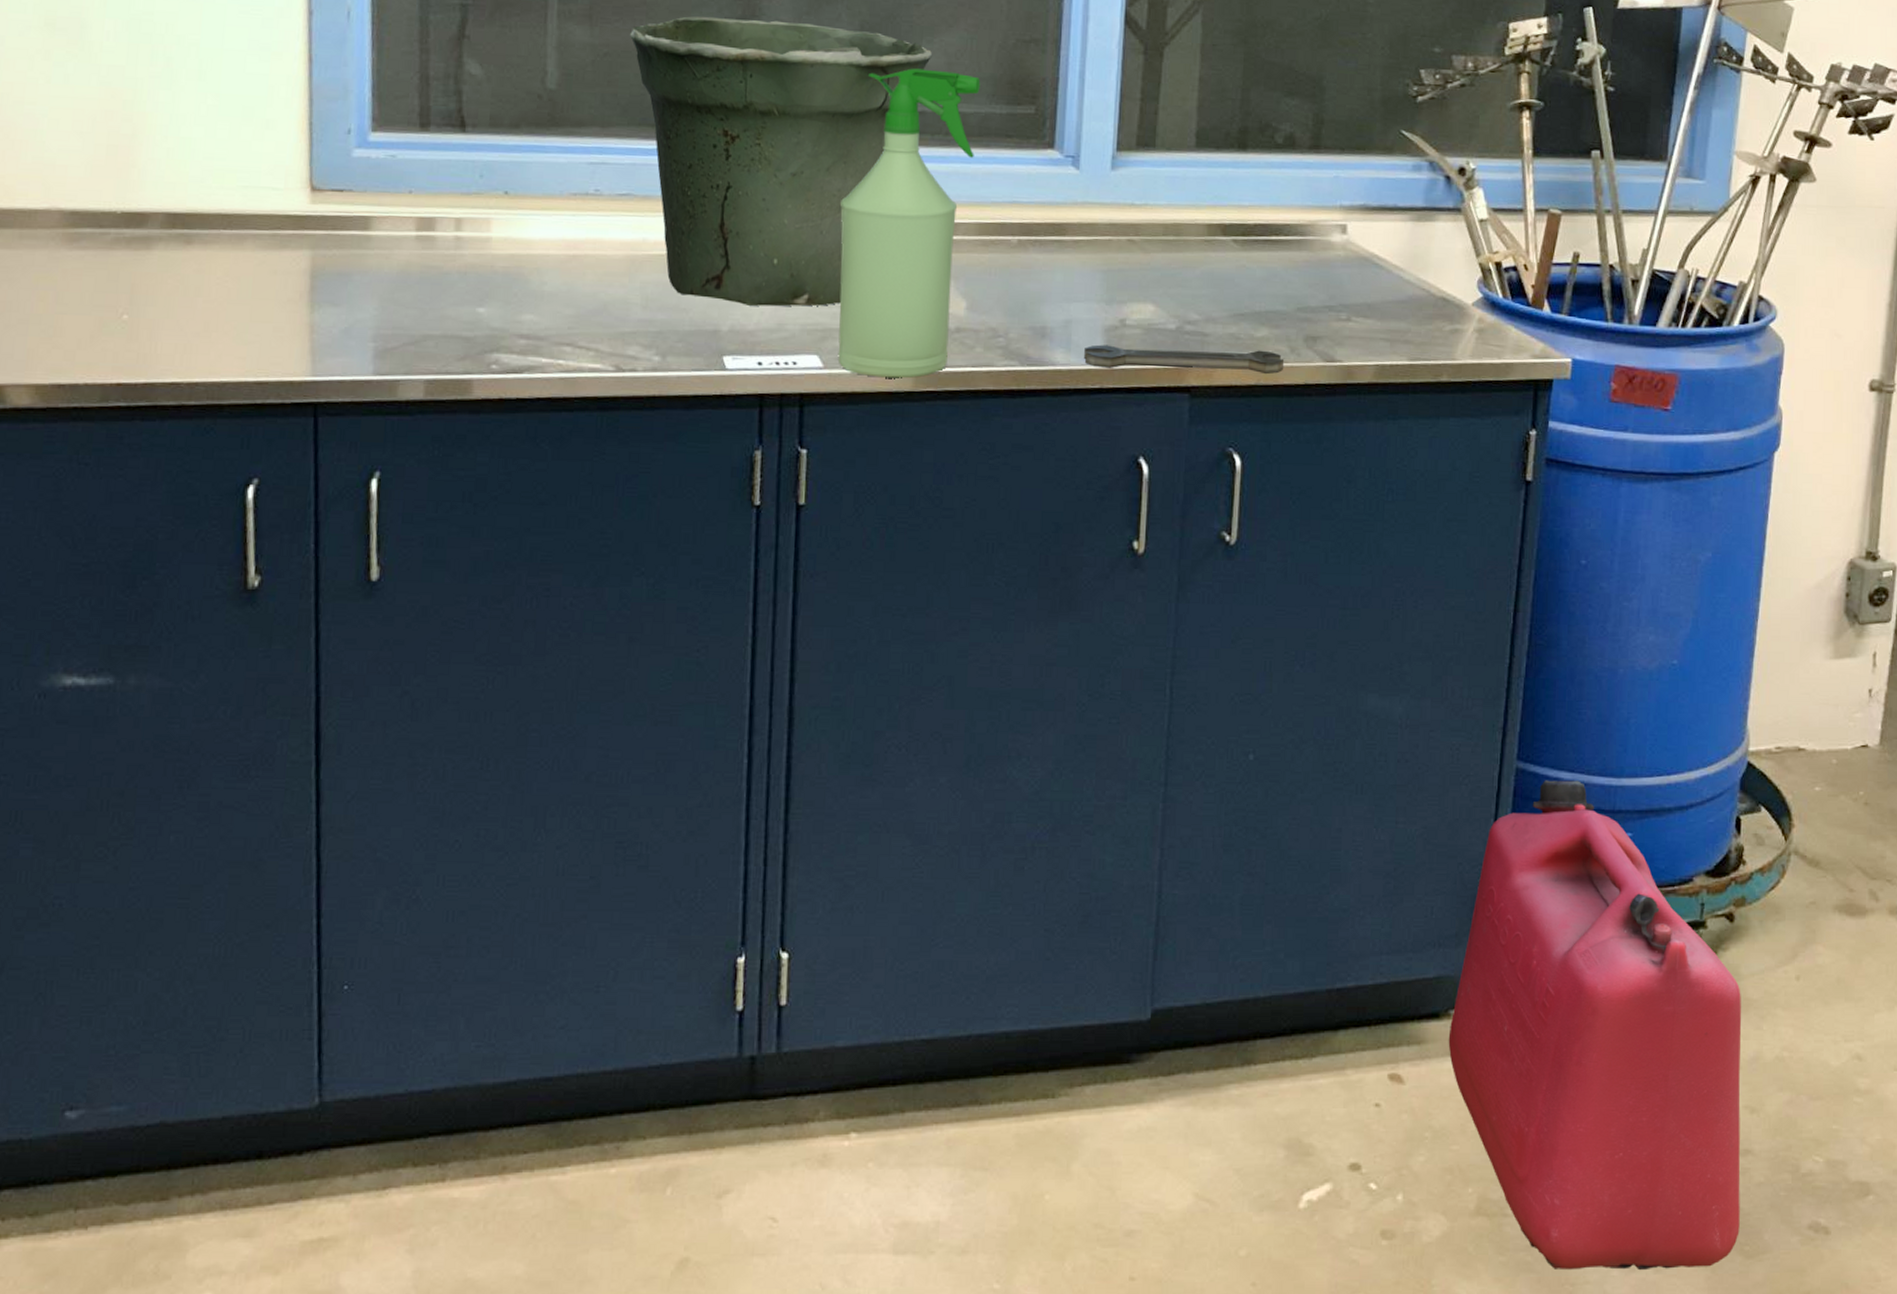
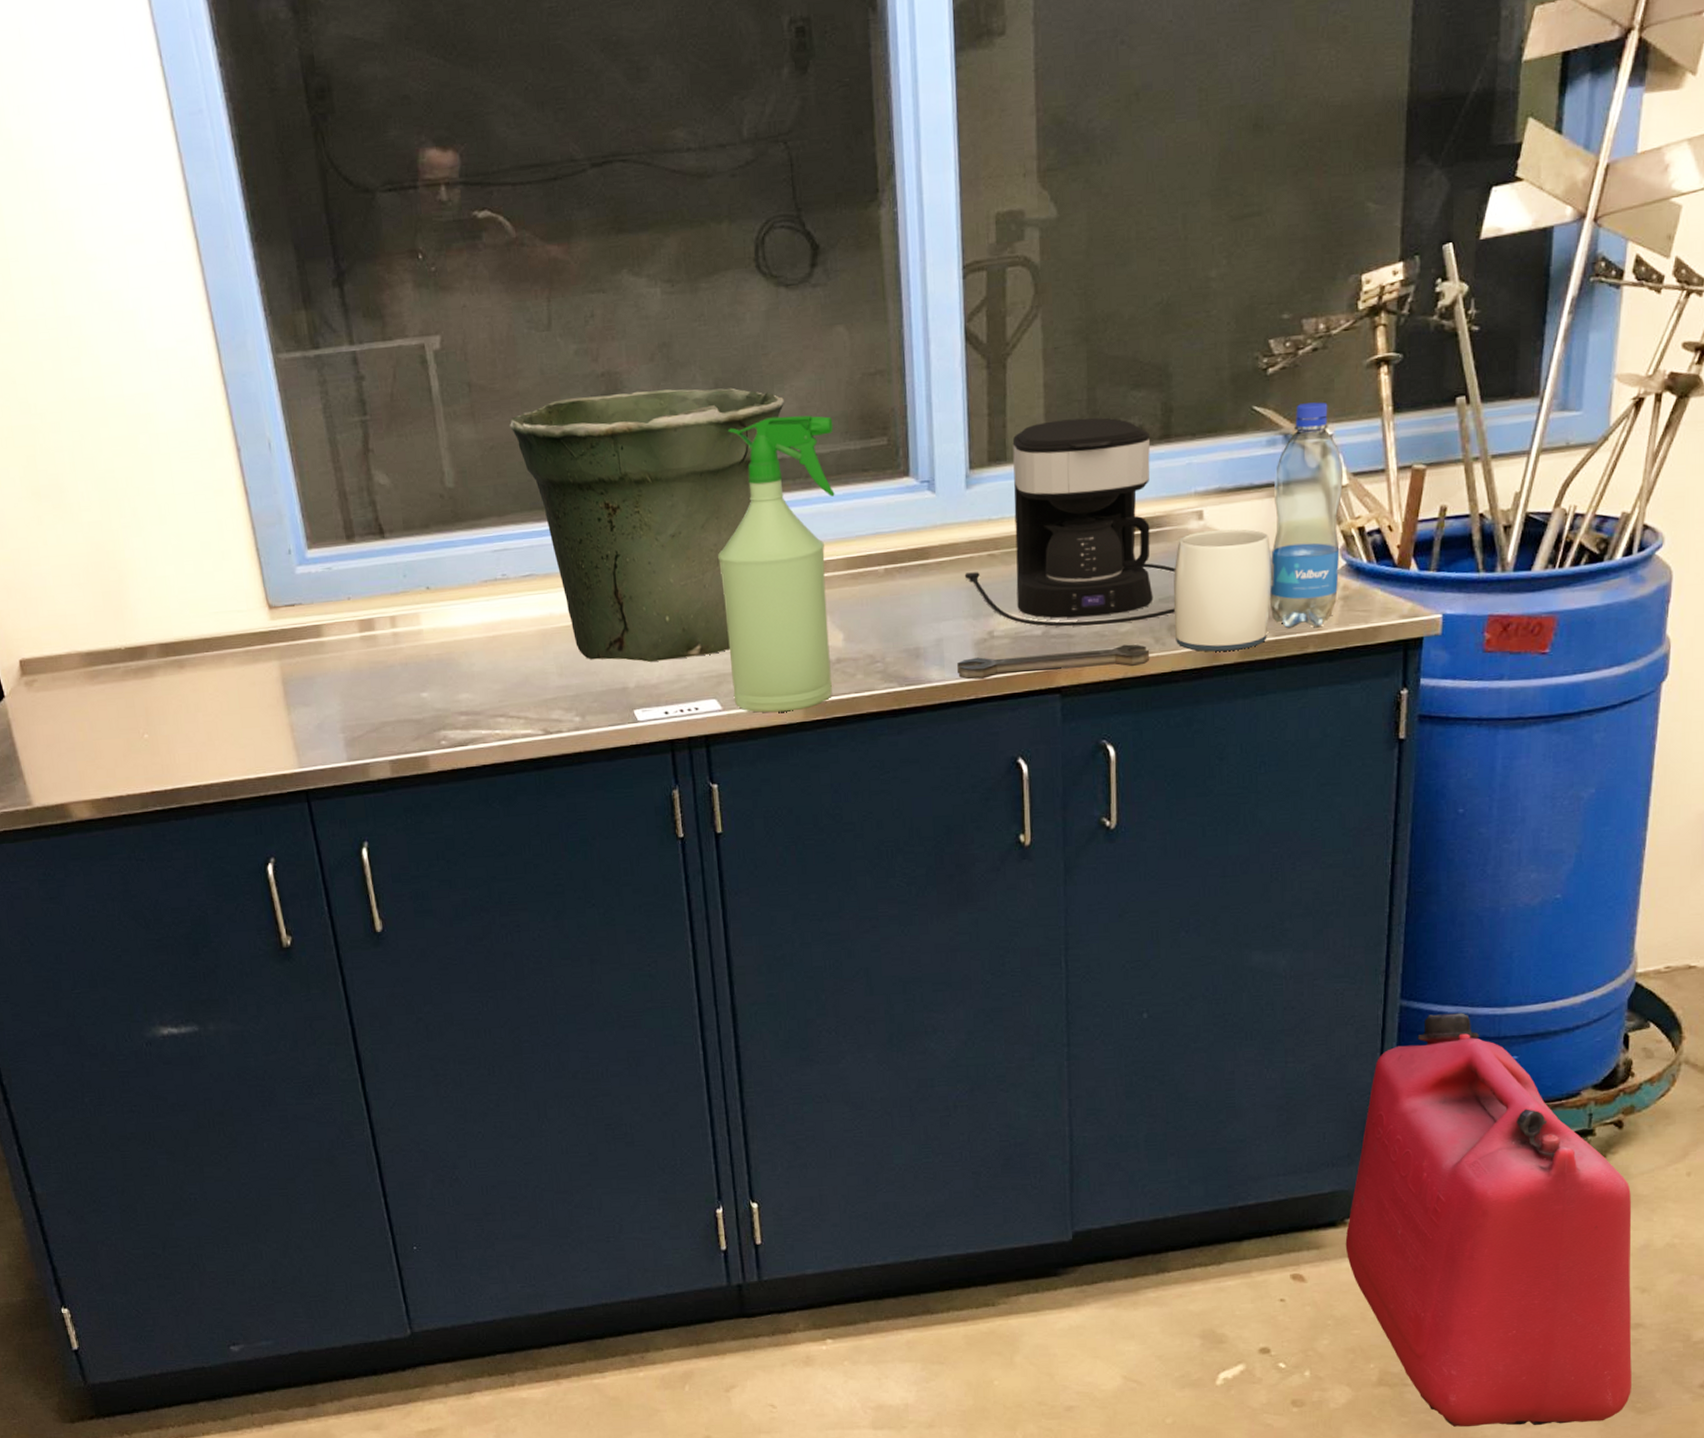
coffee maker: none [1101,115,1317,328] -> present [964,418,1176,627]
mug: none [1311,245,1411,371] -> present [1173,529,1272,652]
bottle: none [1406,135,1484,357] -> present [1269,402,1344,629]

